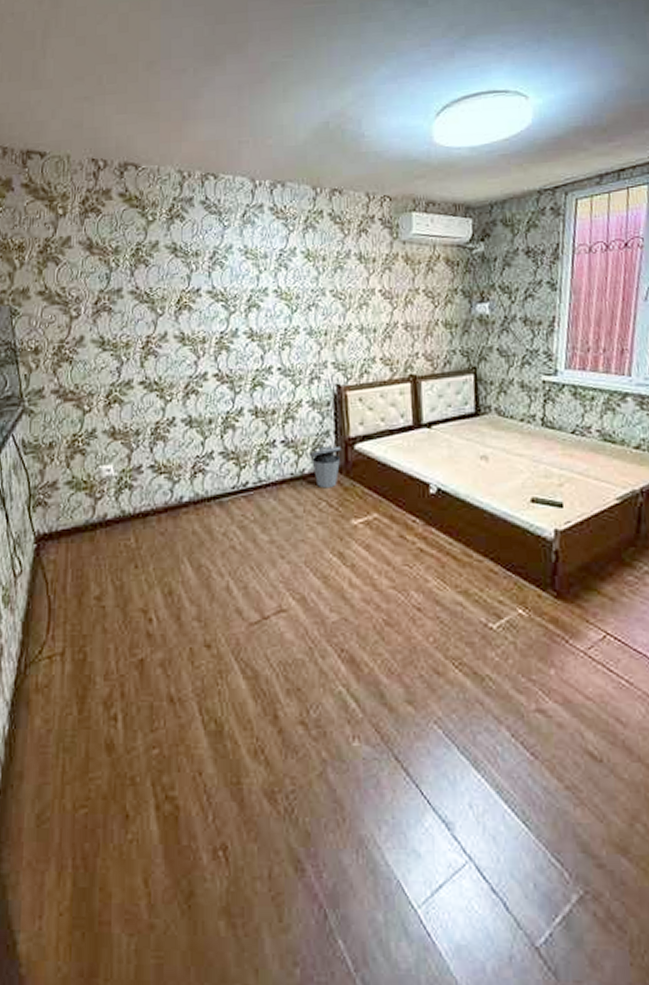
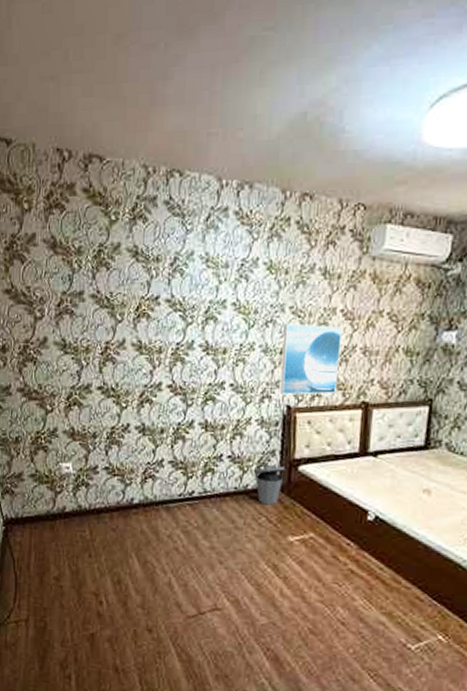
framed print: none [326,305,384,374] -> present [279,324,342,395]

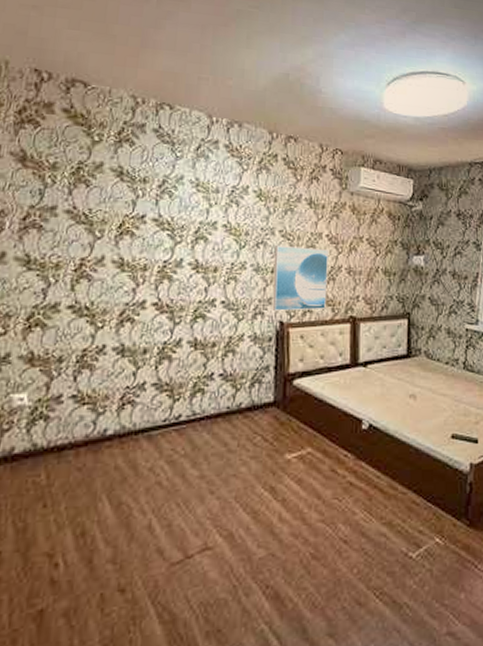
trash can: present [253,464,285,505] -> none [246,380,280,423]

